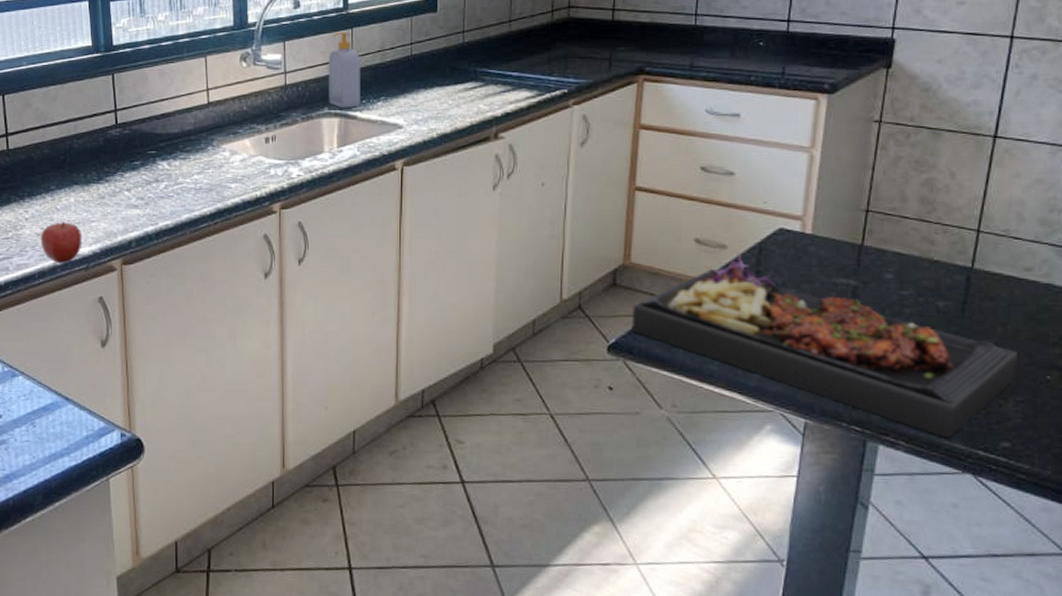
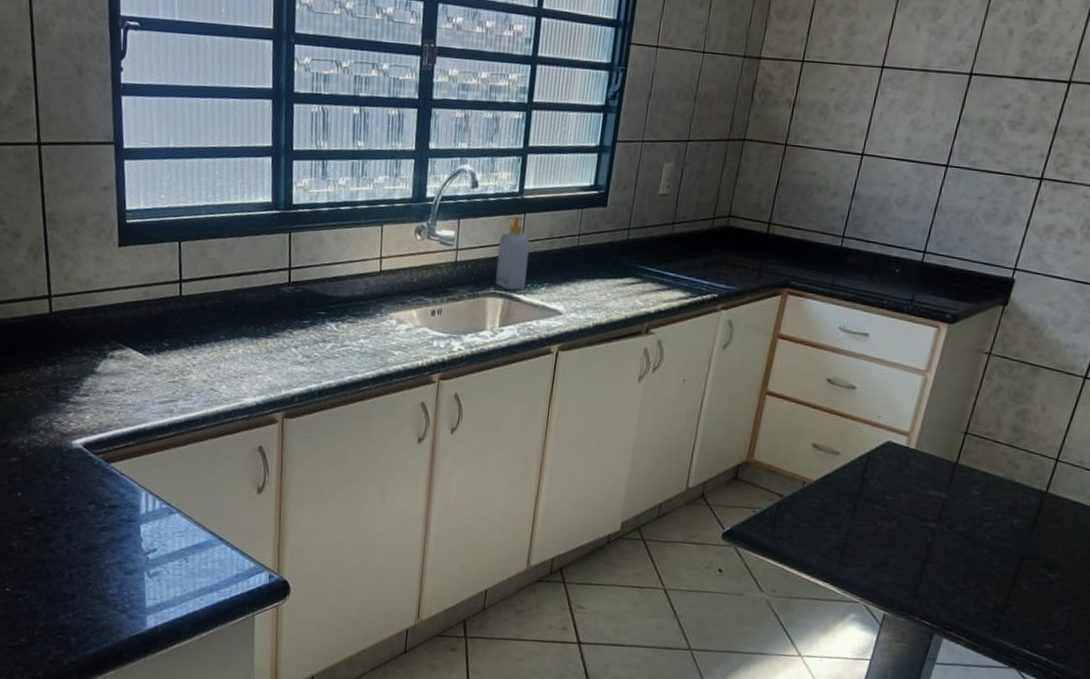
fruit: present [40,221,82,264] -> none [206,370,248,412]
food platter: present [631,252,1019,439] -> none [746,459,1073,638]

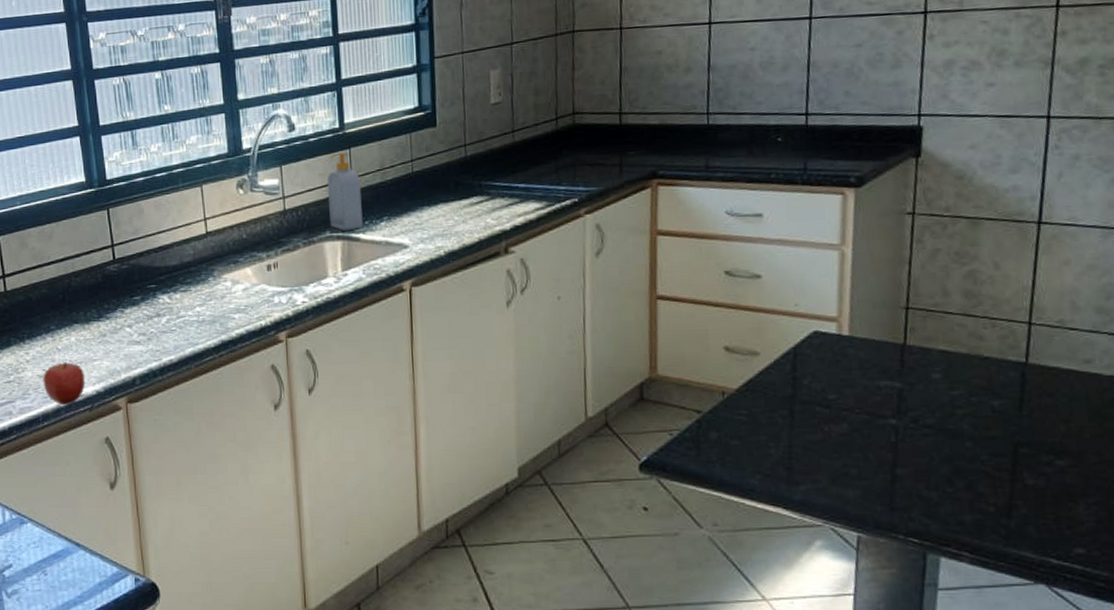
fruit: none [206,370,248,412] -> present [43,361,86,406]

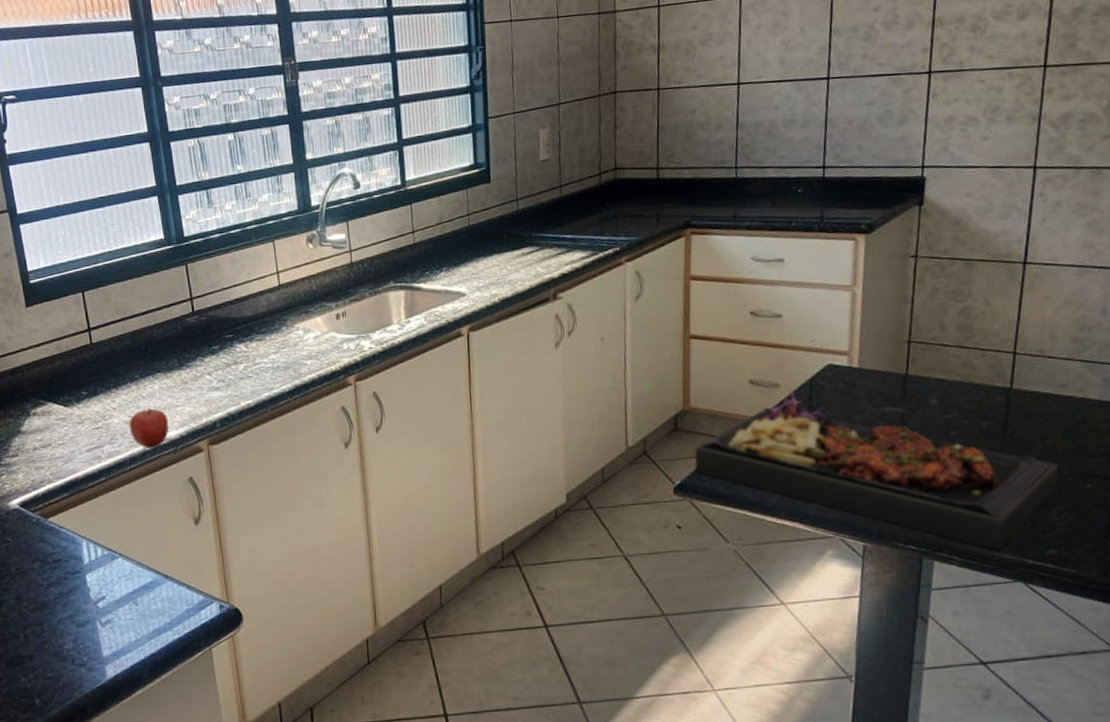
soap bottle: present [327,152,363,232] -> none [390,208,424,282]
food platter: none [662,358,1087,547] -> present [694,390,1060,551]

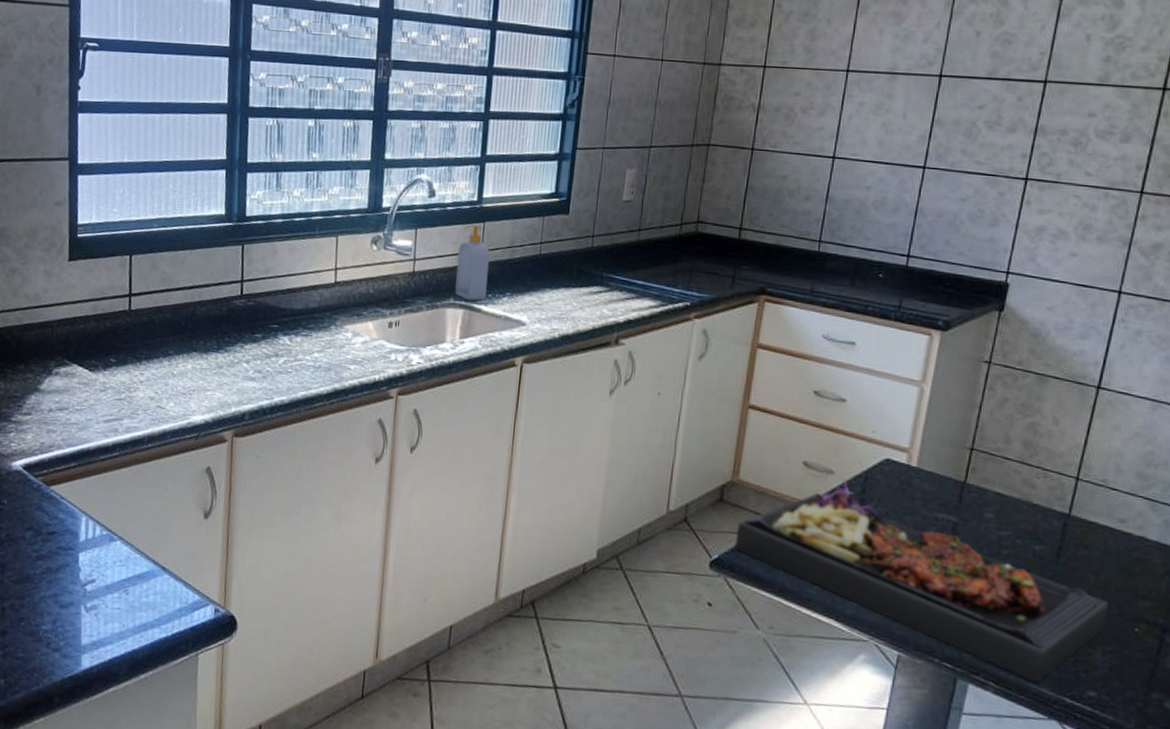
fruit: present [129,407,169,449] -> none [153,387,196,431]
soap bottle: none [390,208,424,282] -> present [455,224,490,301]

